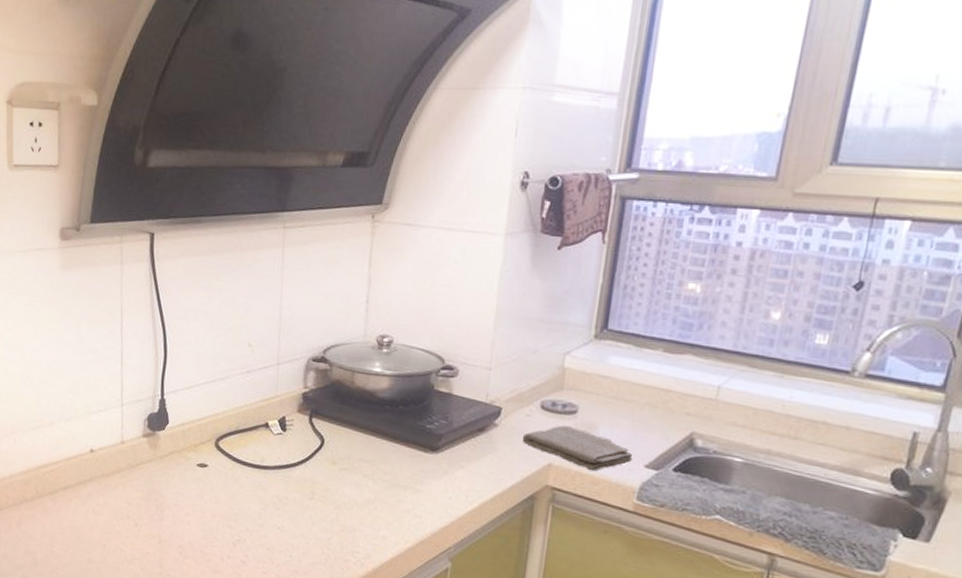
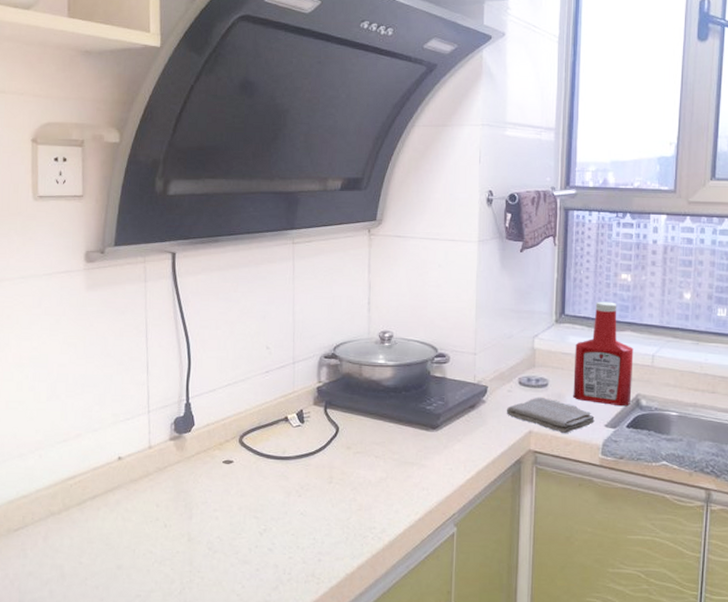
ketchup bottle: none [608,315,694,445] -> present [573,301,634,407]

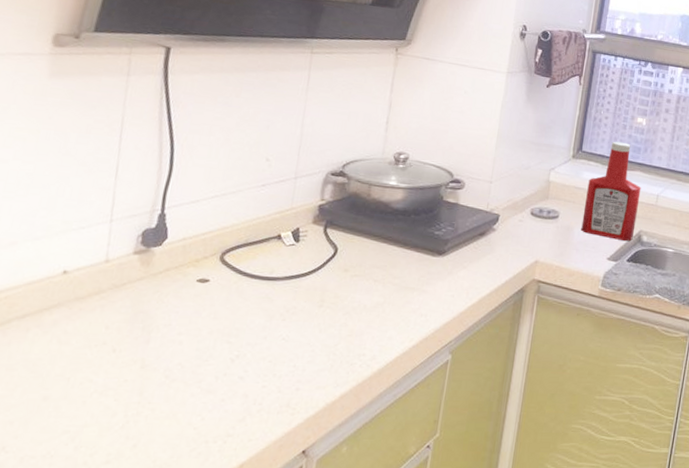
washcloth: present [506,397,595,434] -> none [515,228,599,265]

